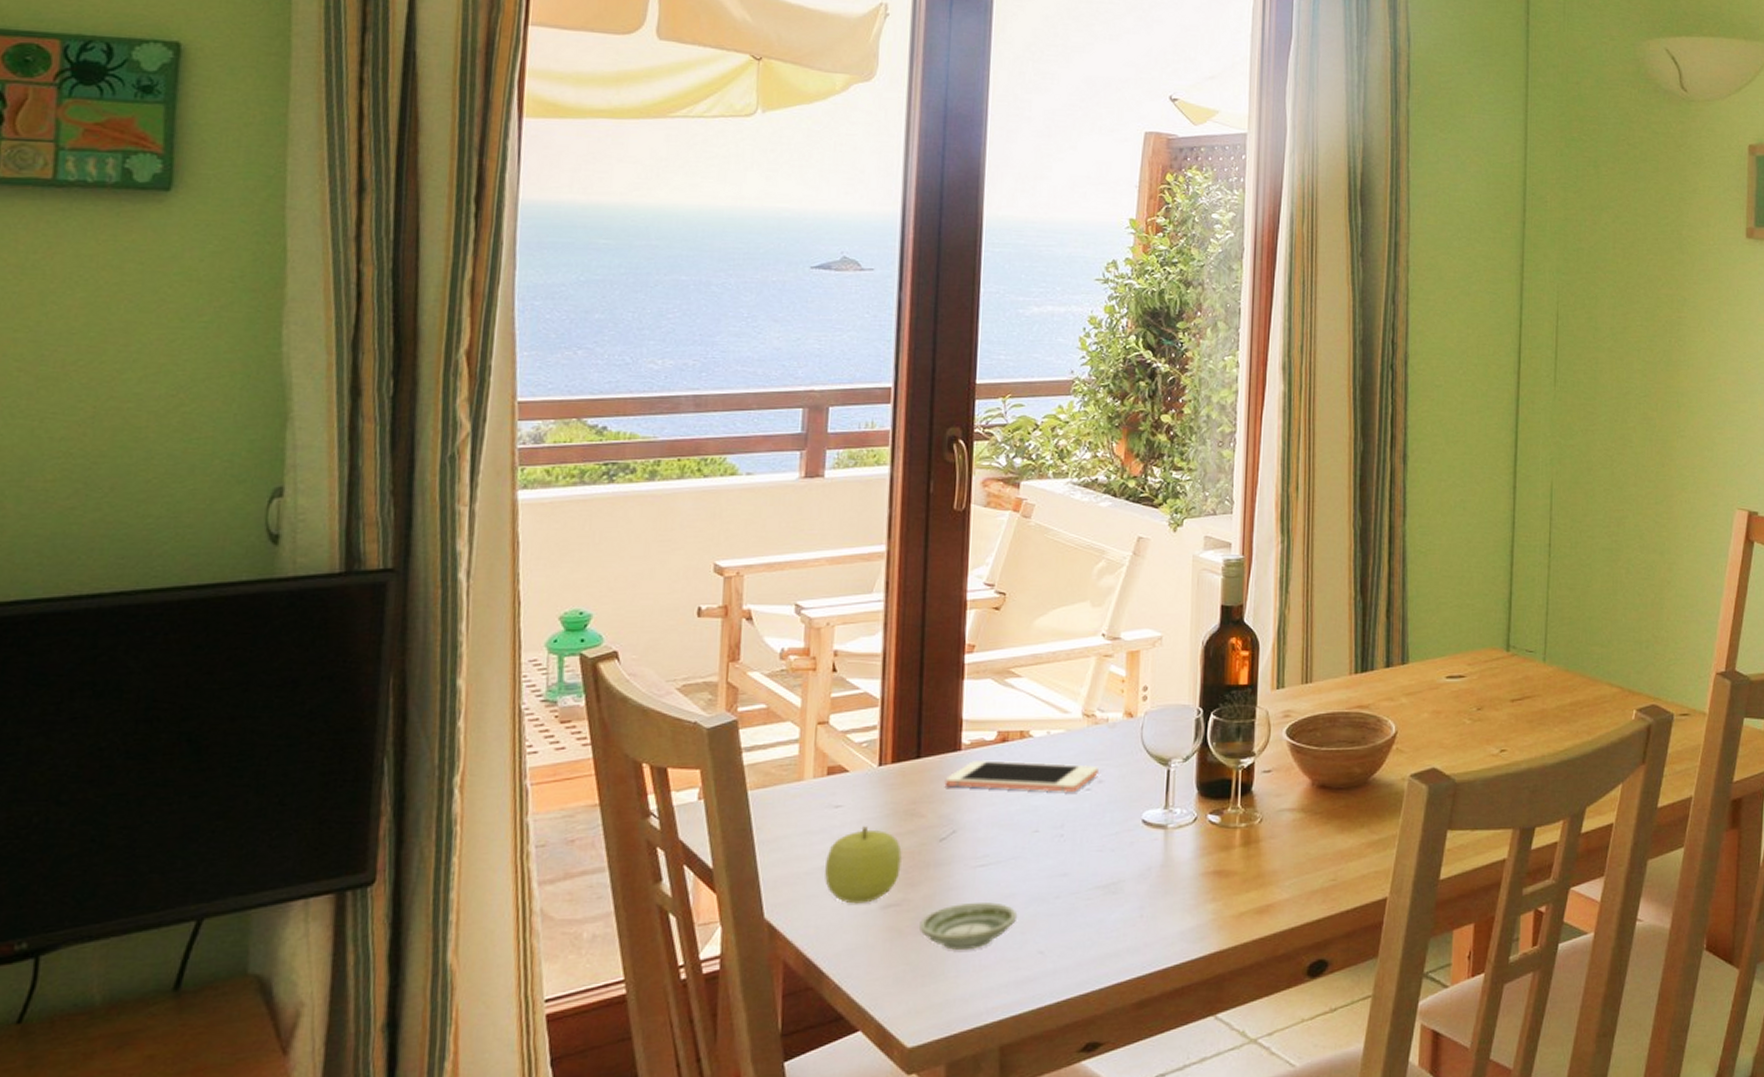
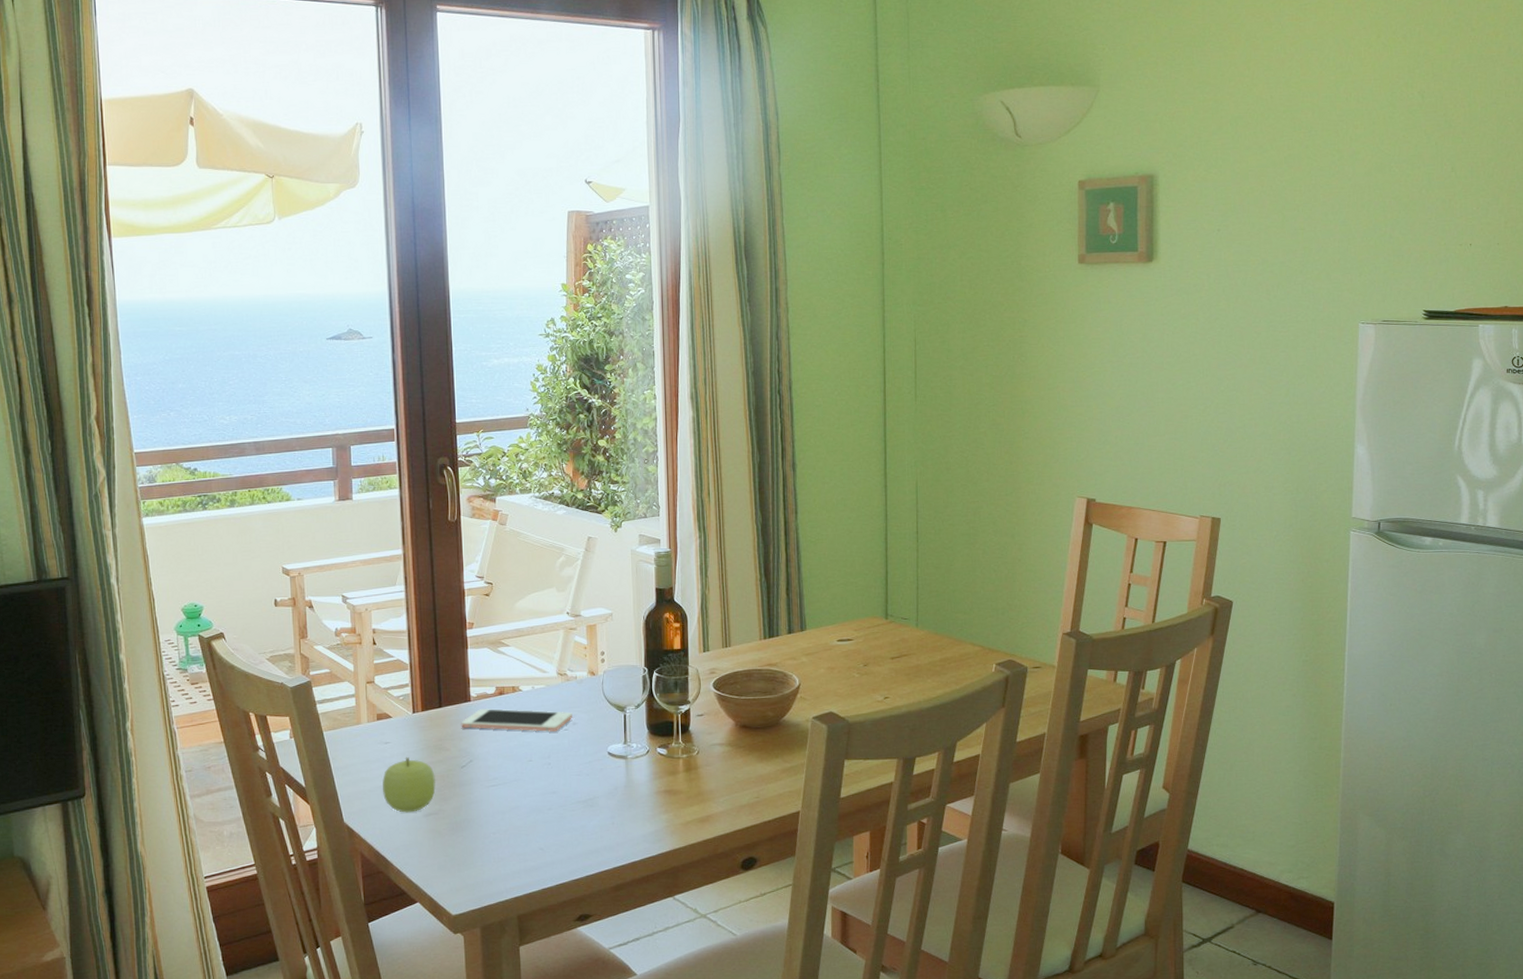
saucer: present [920,901,1018,951] -> none [453,812,522,847]

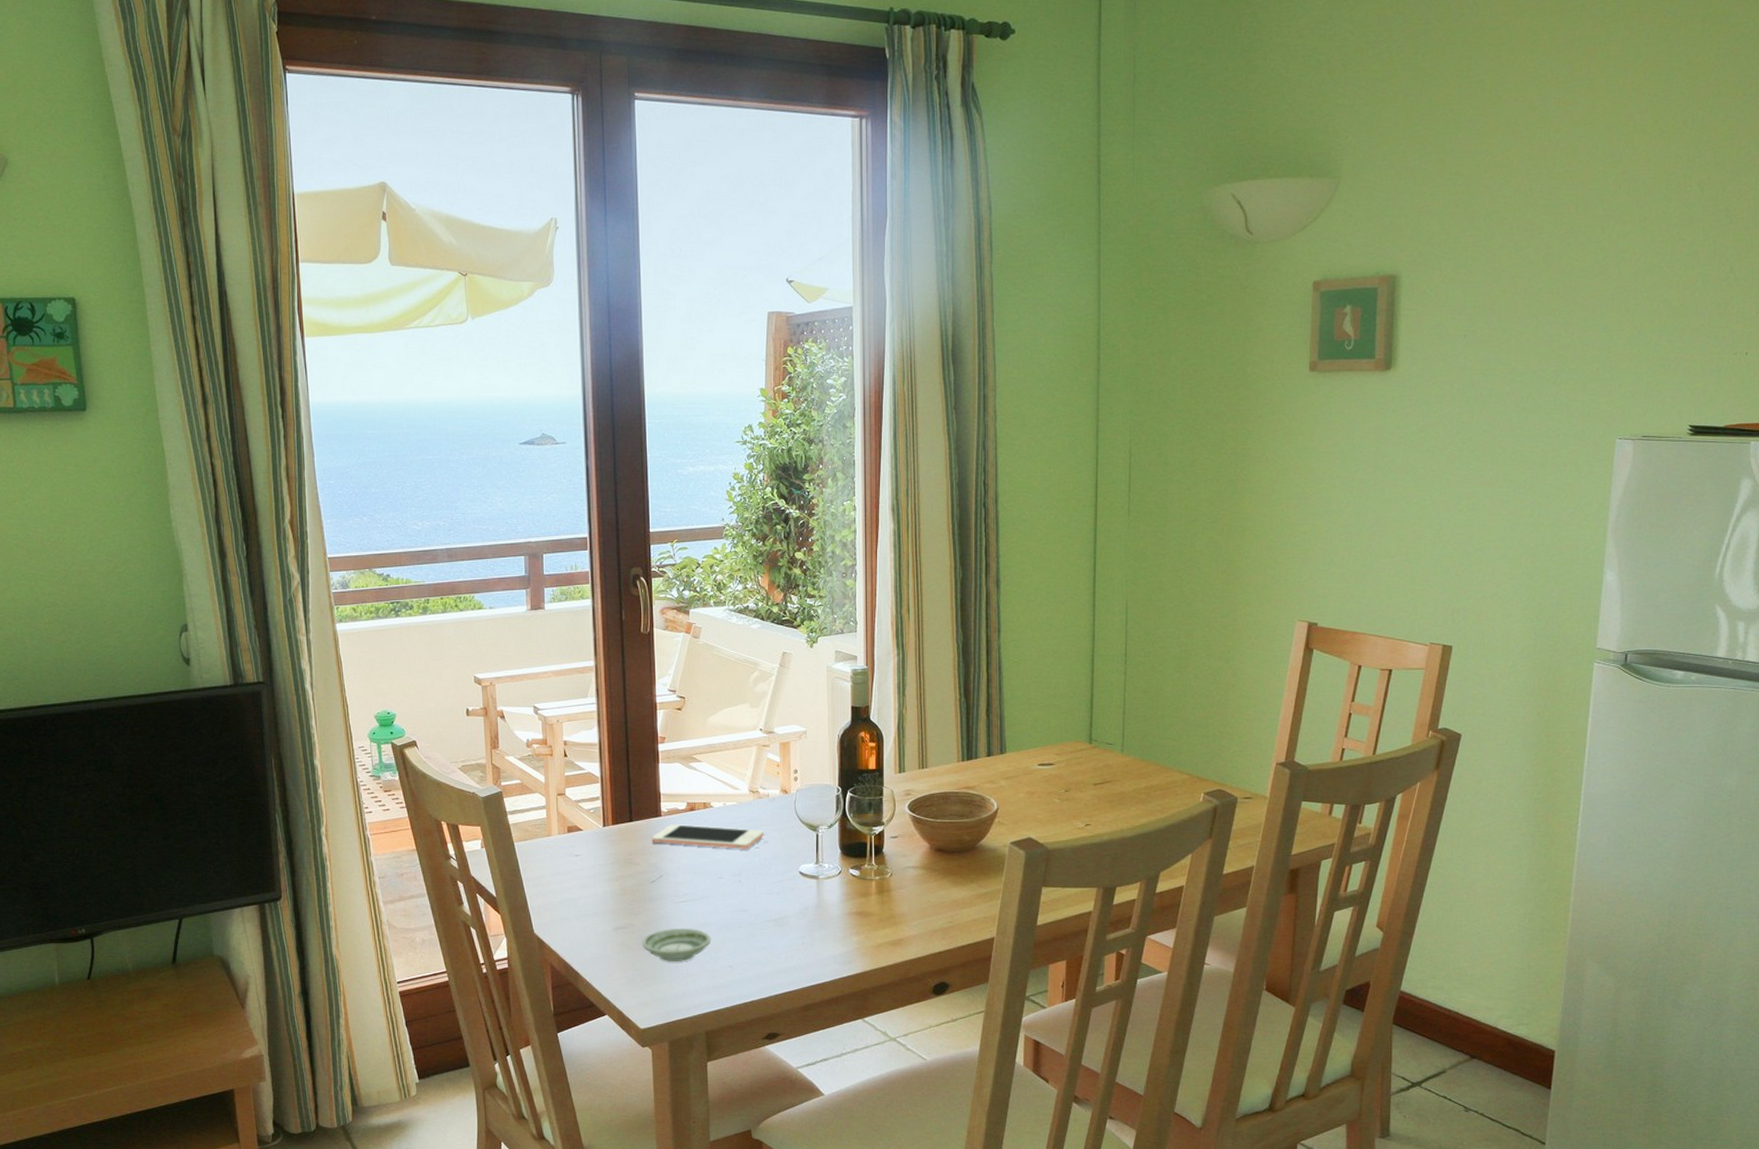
fruit: present [382,757,436,813] -> none [573,870,625,926]
saucer: none [453,812,522,847] -> present [642,928,712,962]

